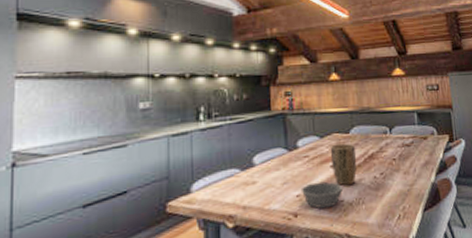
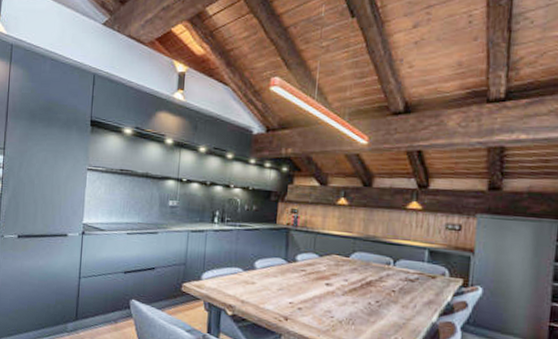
bowl: present [300,181,344,209] -> none [294,294,335,320]
plant pot: present [330,143,357,185] -> none [326,264,354,305]

